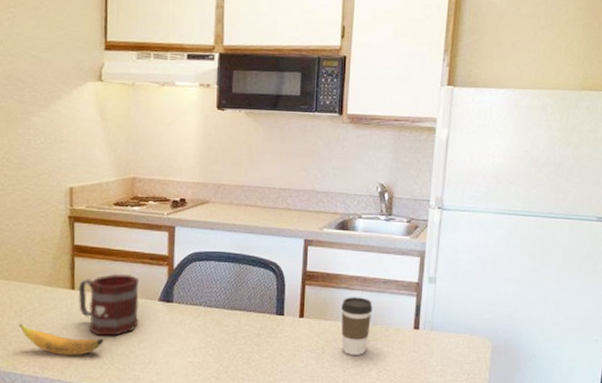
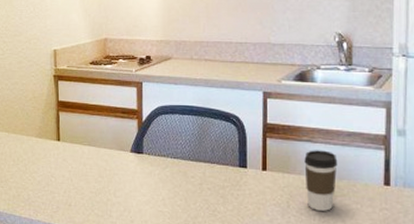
banana: present [19,323,103,356] -> none [17,171,85,202]
mug: present [78,273,140,336] -> none [63,126,113,184]

